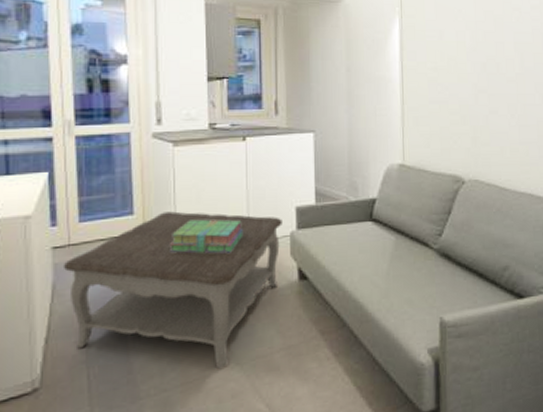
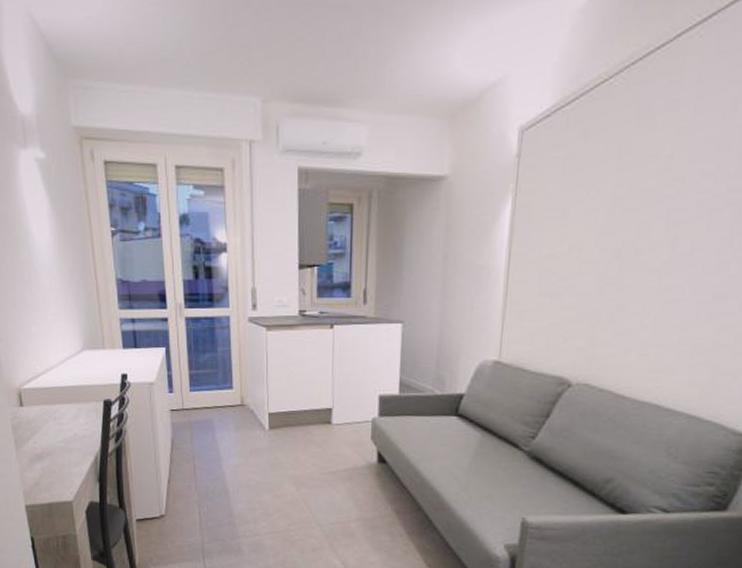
coffee table: present [62,211,282,370] -> none [178,389,365,527]
stack of books: present [170,219,244,254] -> none [263,398,328,431]

